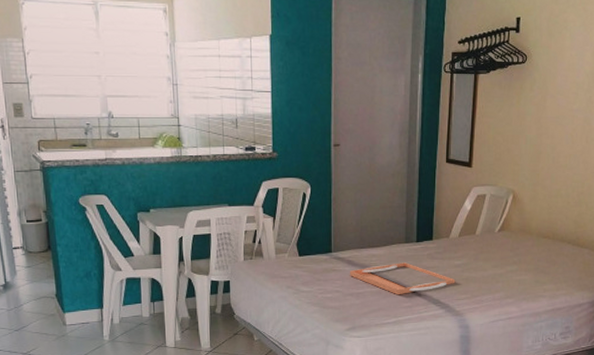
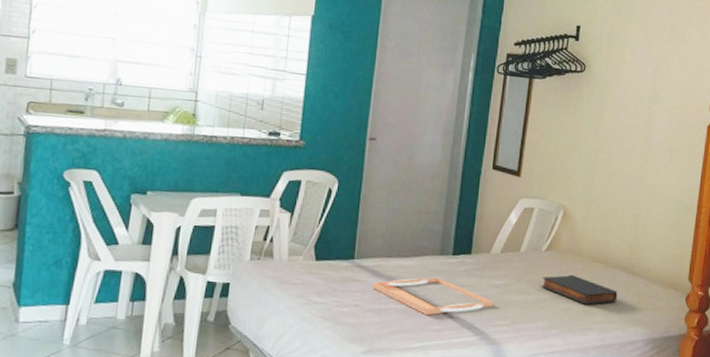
book: none [496,250,565,276] -> present [541,274,618,305]

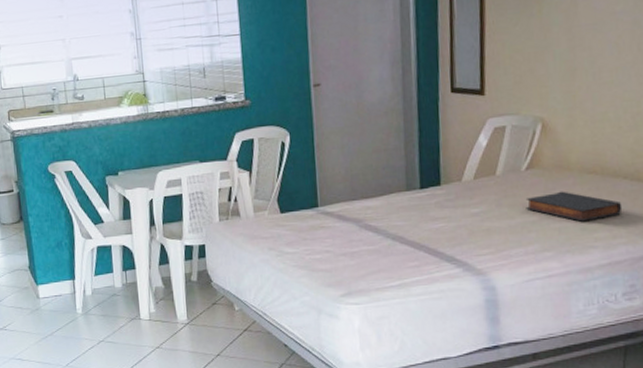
serving tray: present [372,277,494,316] -> none [340,214,474,253]

